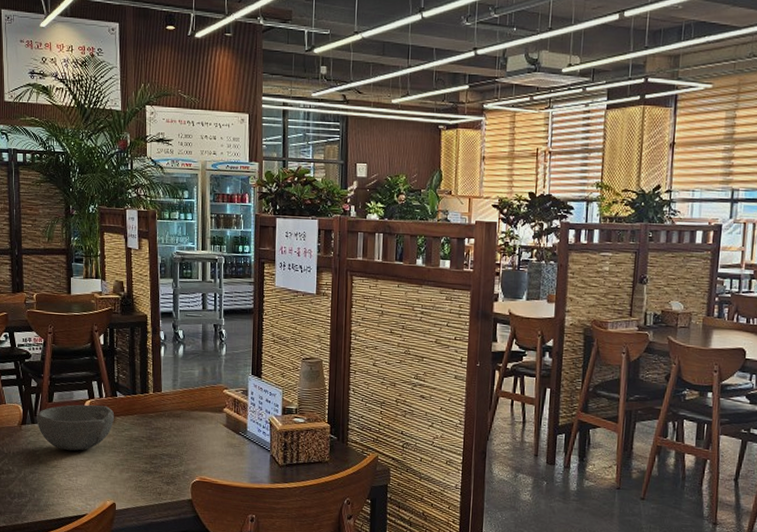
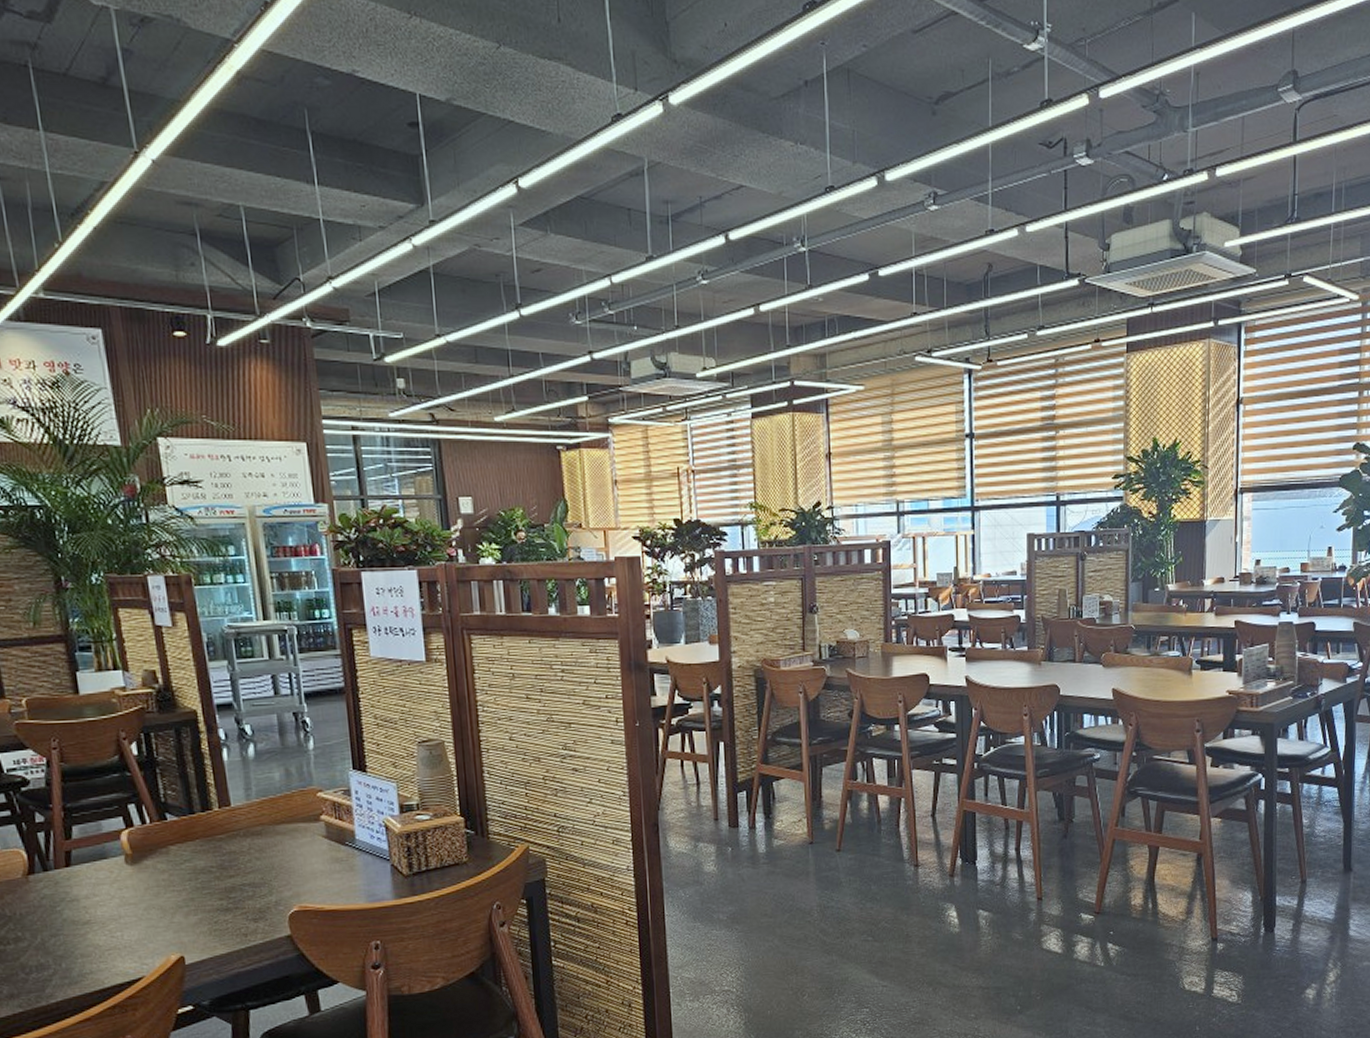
bowl: present [37,404,115,451] -> none [50,833,168,900]

